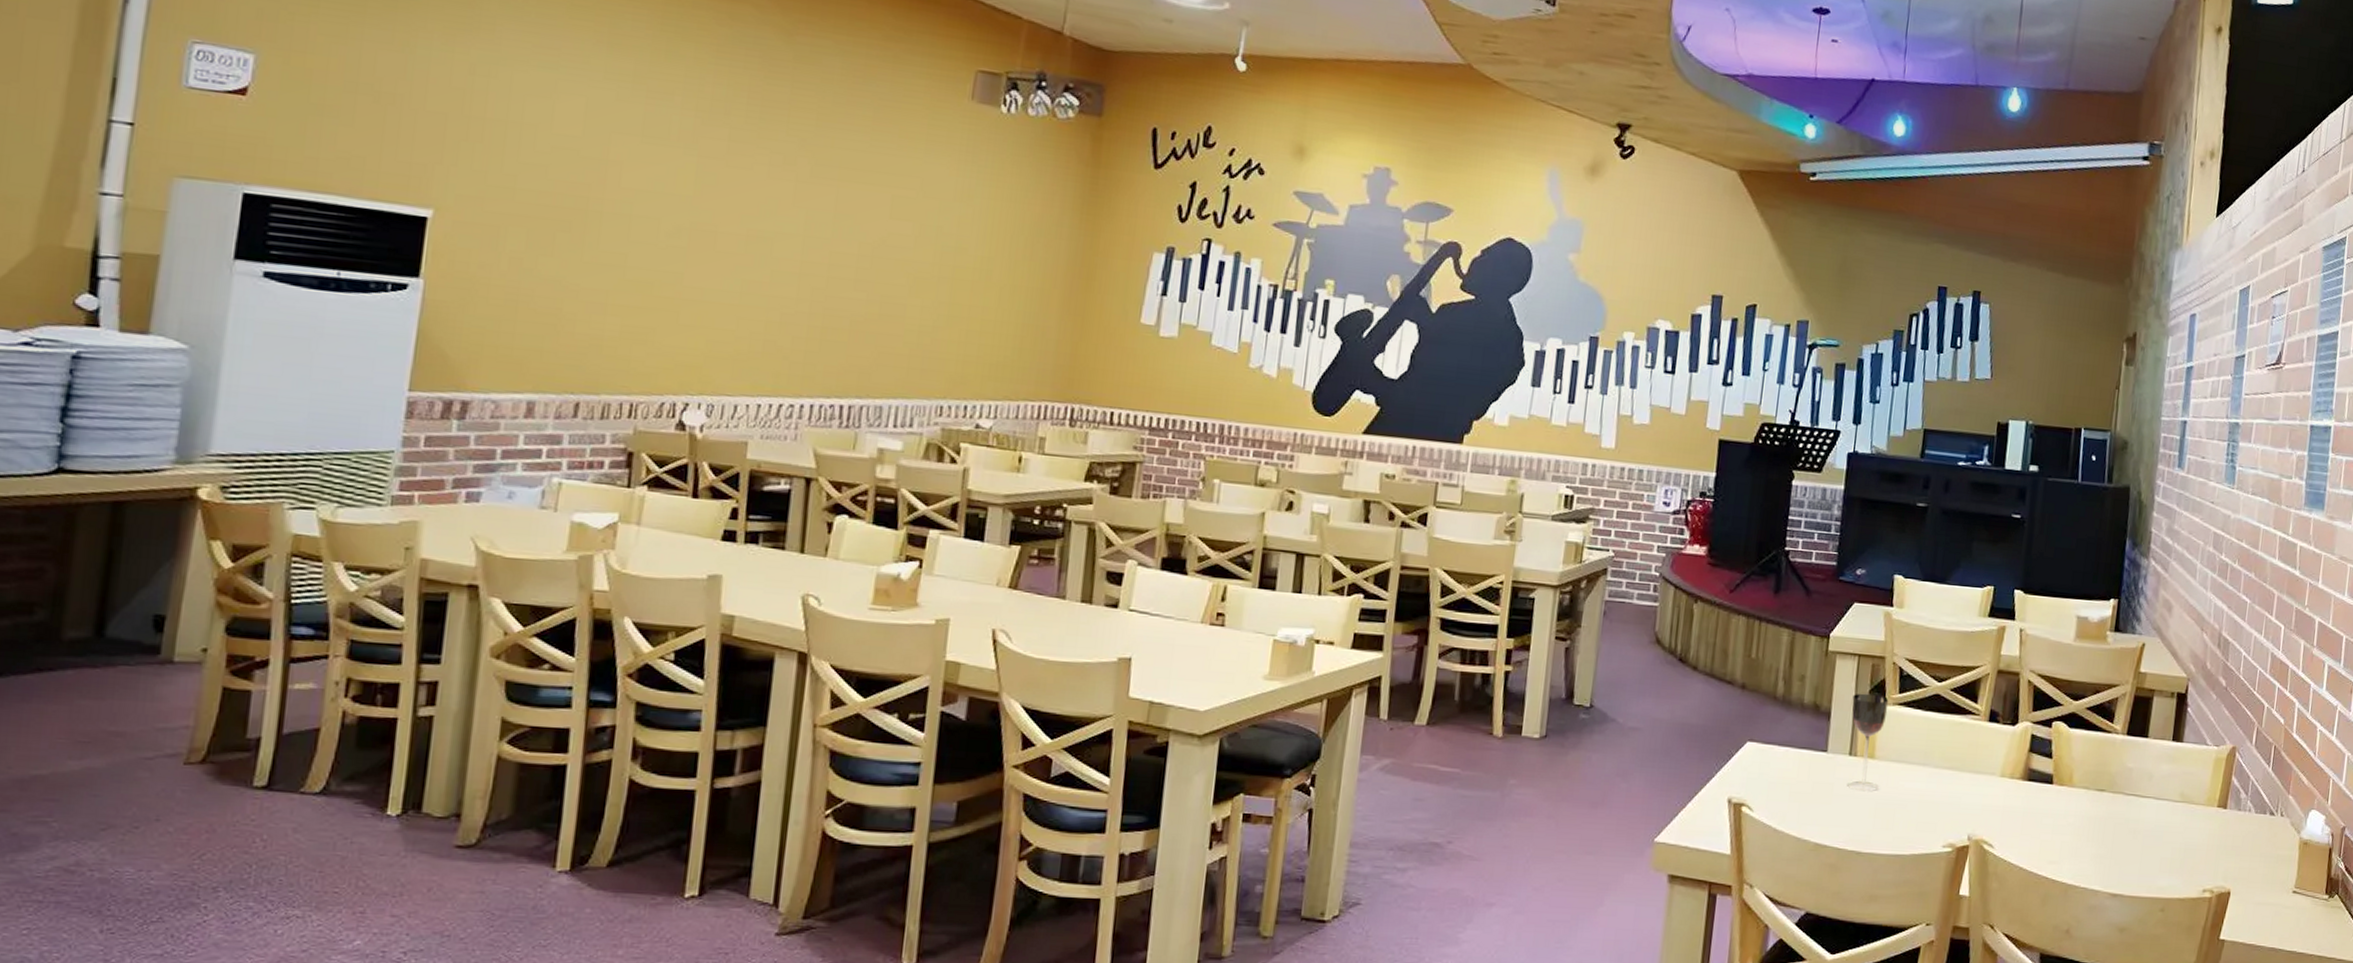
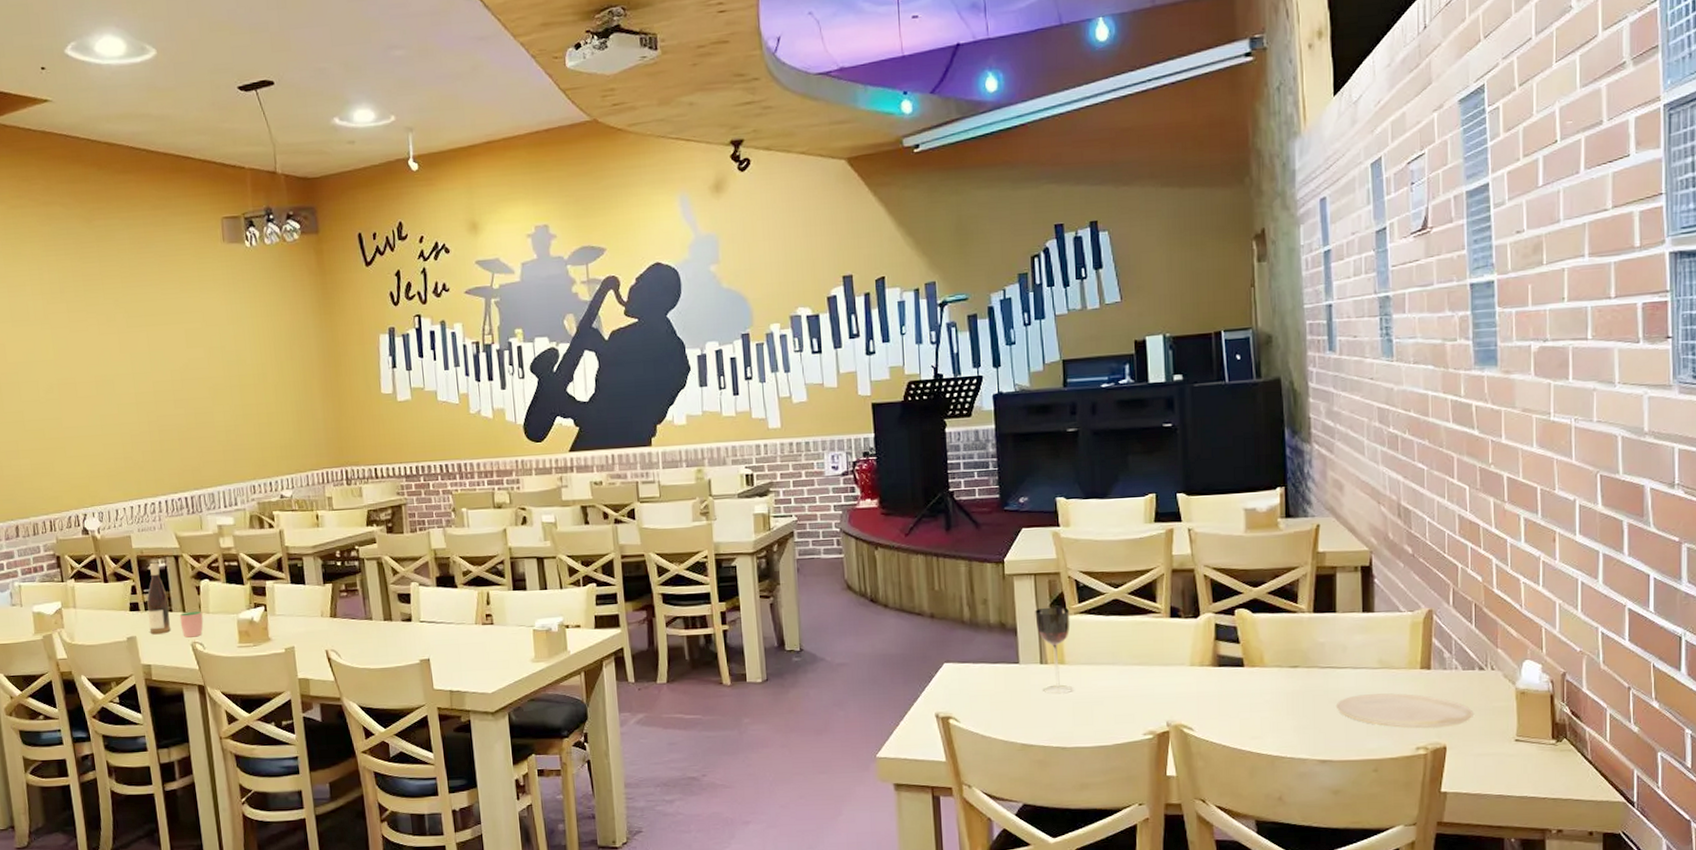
bottle: none [744,481,783,578] -> present [147,562,171,635]
cup: none [792,553,829,588] -> present [179,611,204,638]
plate: none [2134,827,2260,872] -> present [1335,693,1473,729]

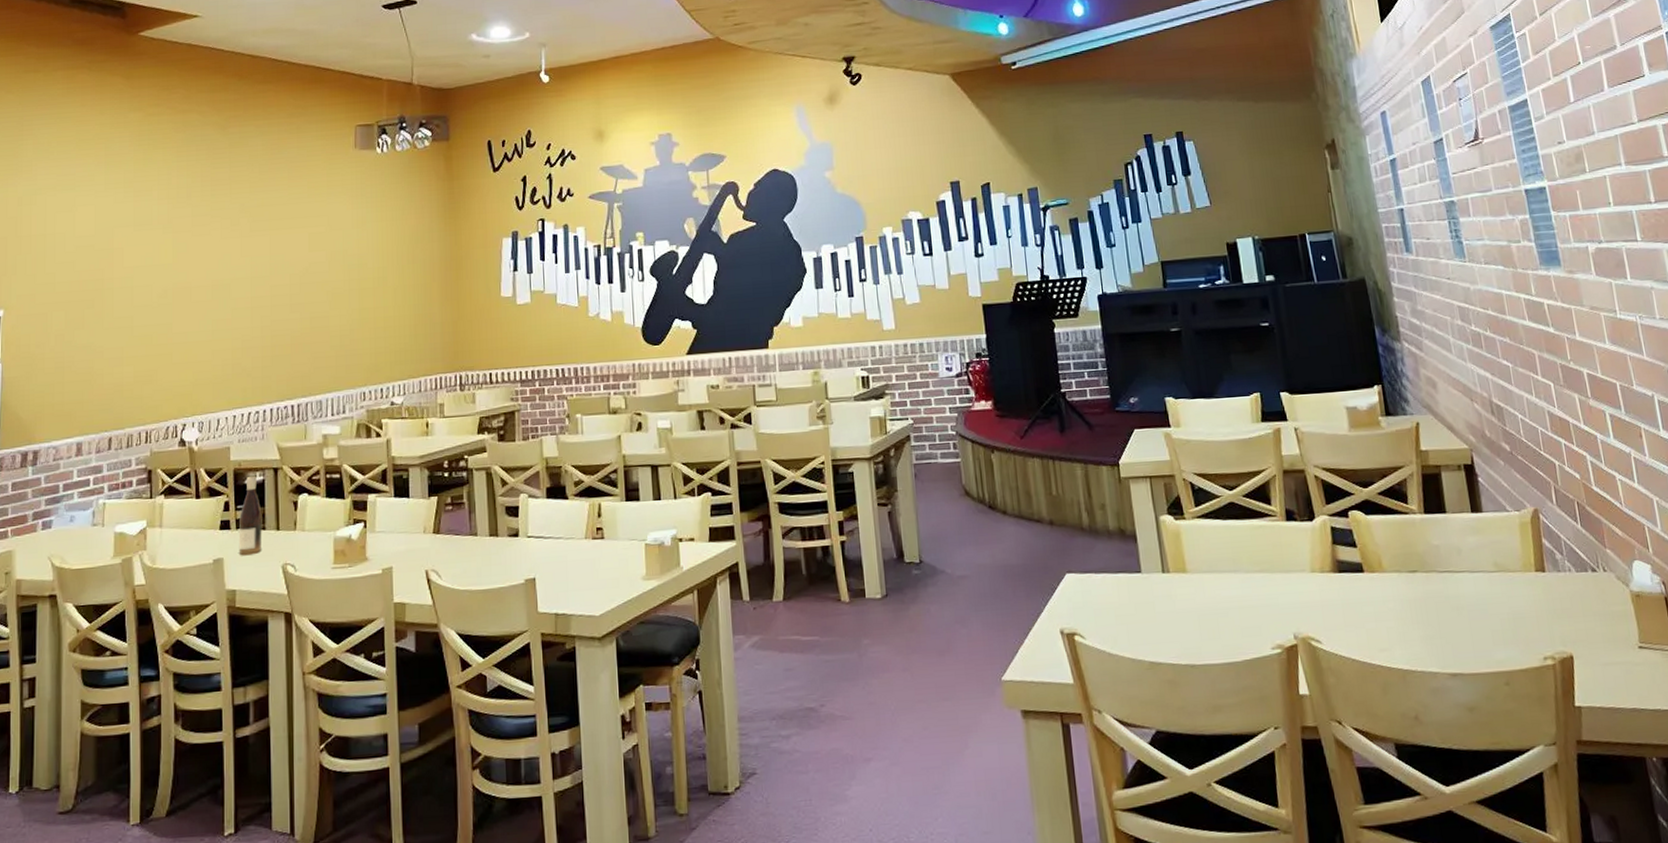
cup: present [179,611,204,638] -> none [272,528,298,559]
wineglass: present [1035,607,1074,694] -> none [1153,511,1199,606]
plate: present [1335,693,1473,729] -> none [1458,598,1594,637]

